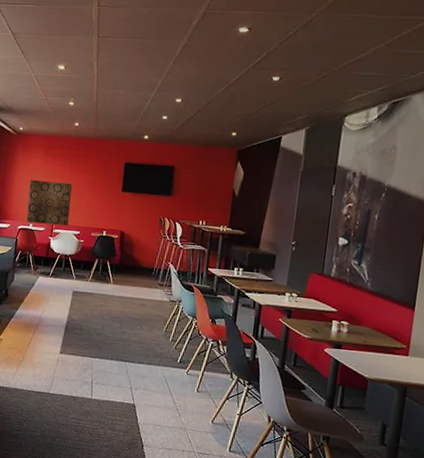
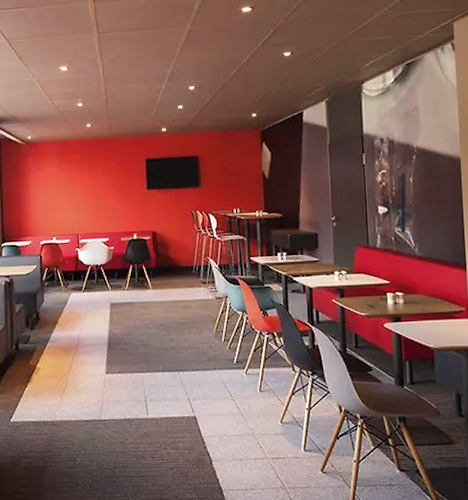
wall art: present [26,179,73,226] -> none [46,188,95,236]

